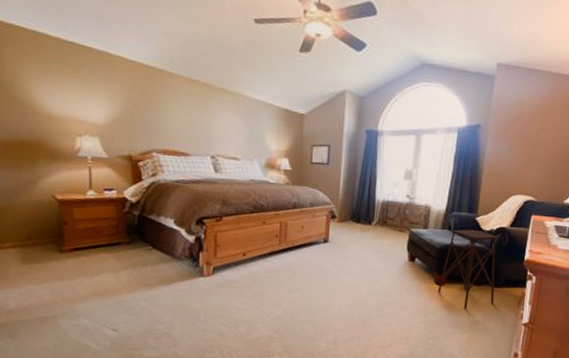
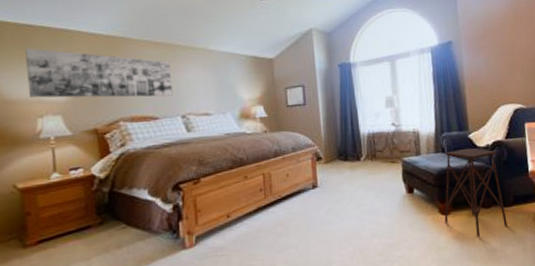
wall art: none [67,65,206,136] -> present [25,47,173,98]

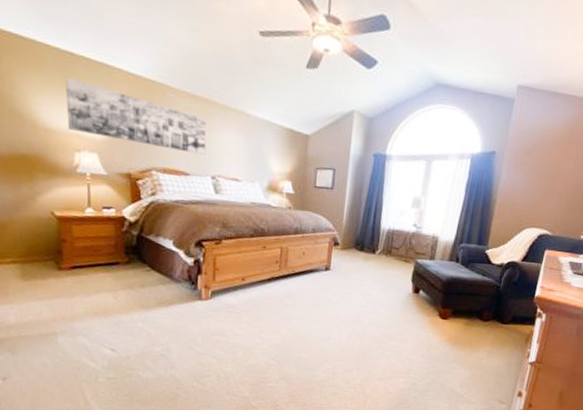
side table: present [444,147,507,238] -> none [441,262,510,345]

